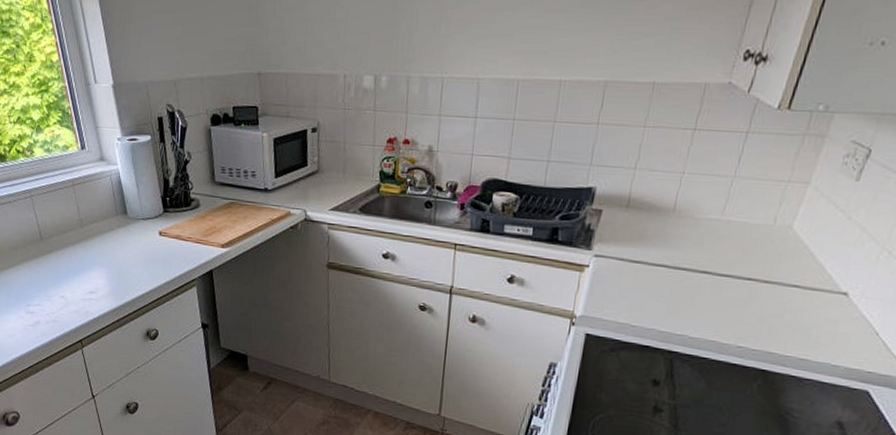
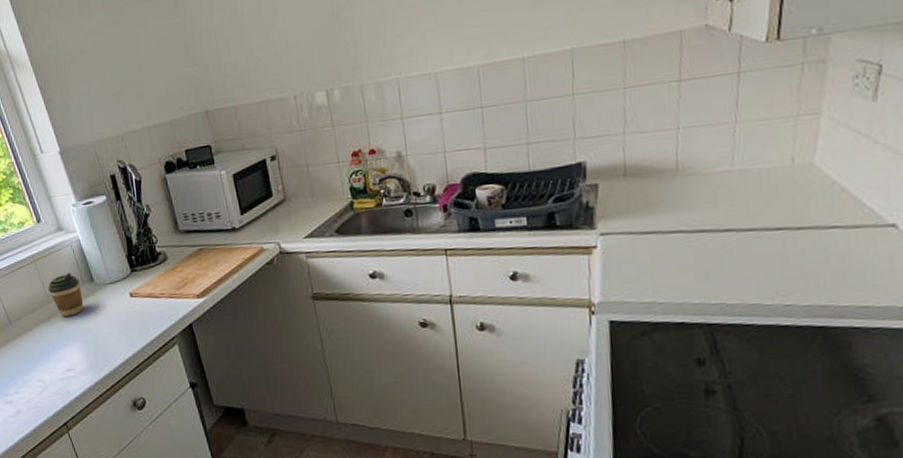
coffee cup: none [82,202,115,243] -> present [48,273,84,316]

